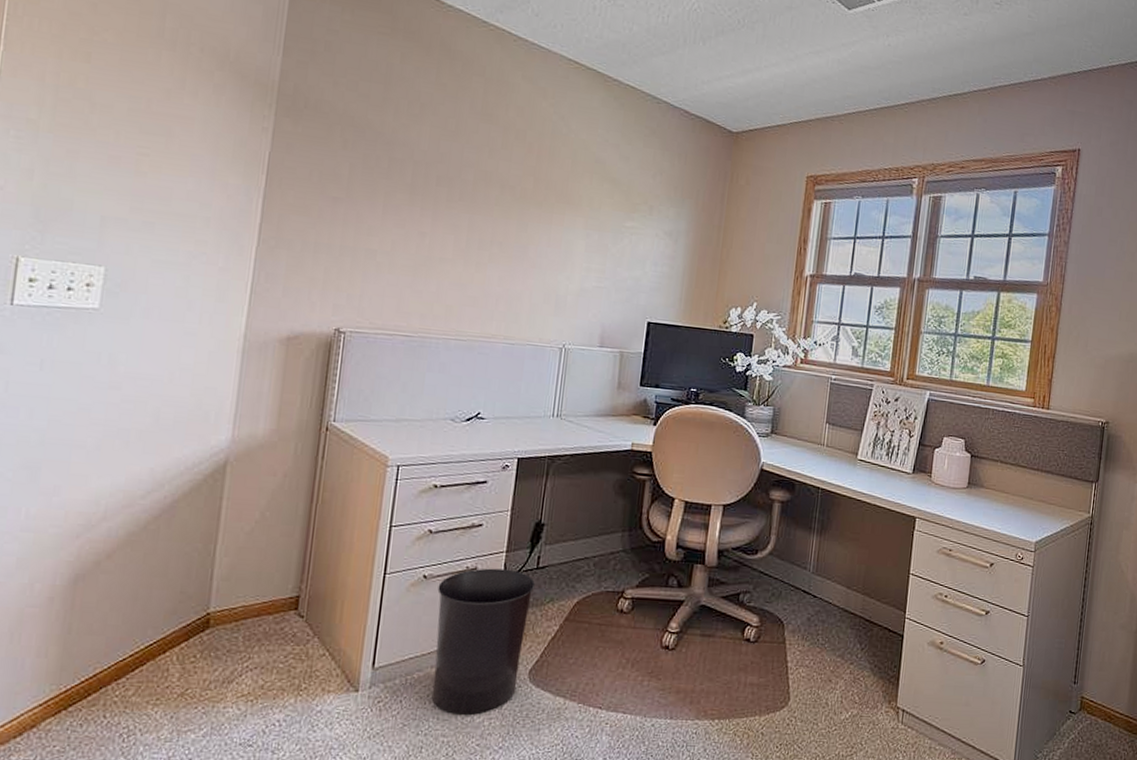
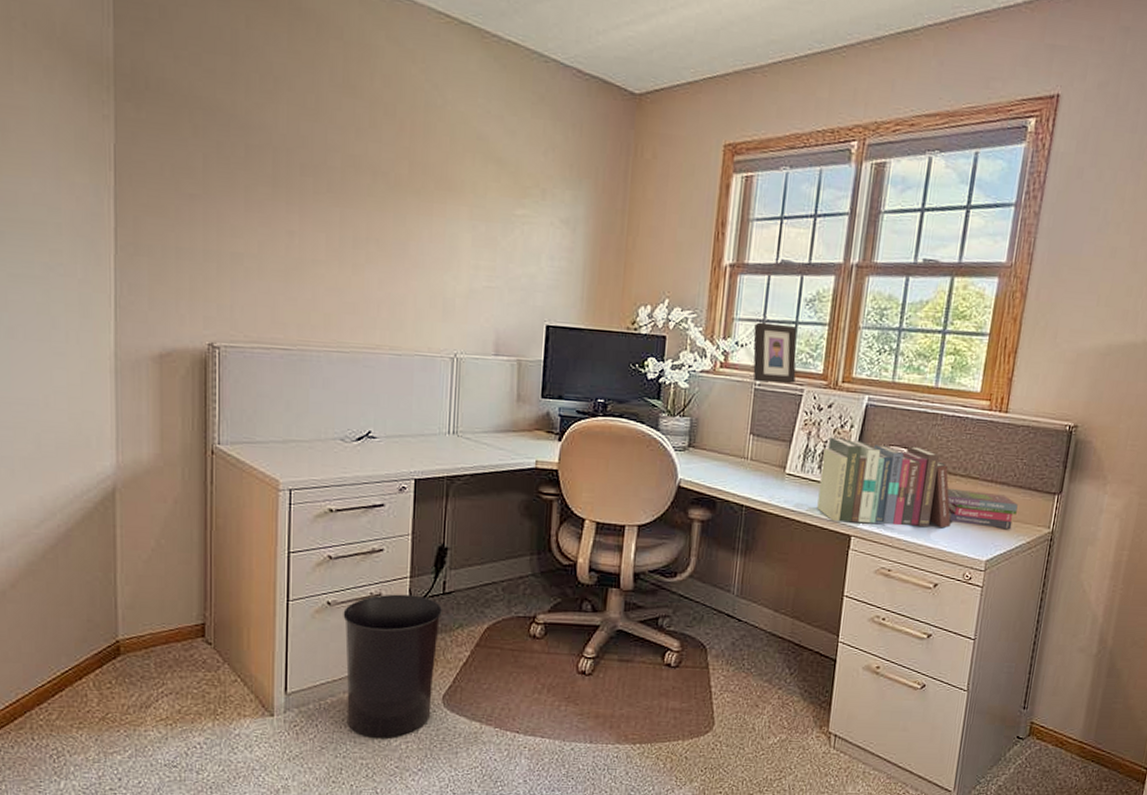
picture frame: none [829,325,868,380] -> present [753,322,797,384]
books: none [885,427,1004,512] -> present [817,437,951,529]
books: none [999,475,1061,514] -> present [947,488,1018,530]

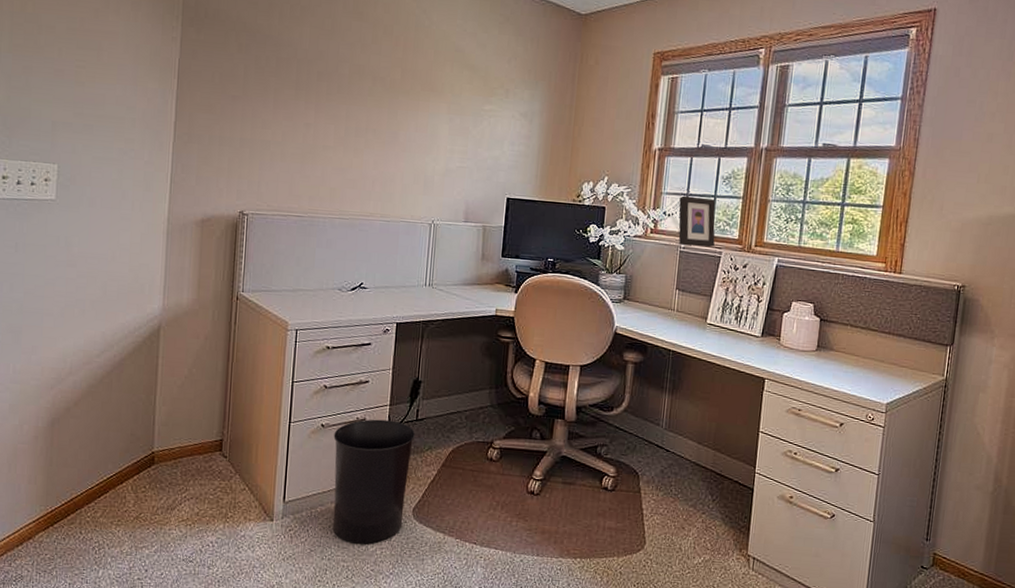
books: present [817,437,951,529] -> none [734,293,854,374]
books: present [947,488,1018,530] -> none [849,338,914,377]

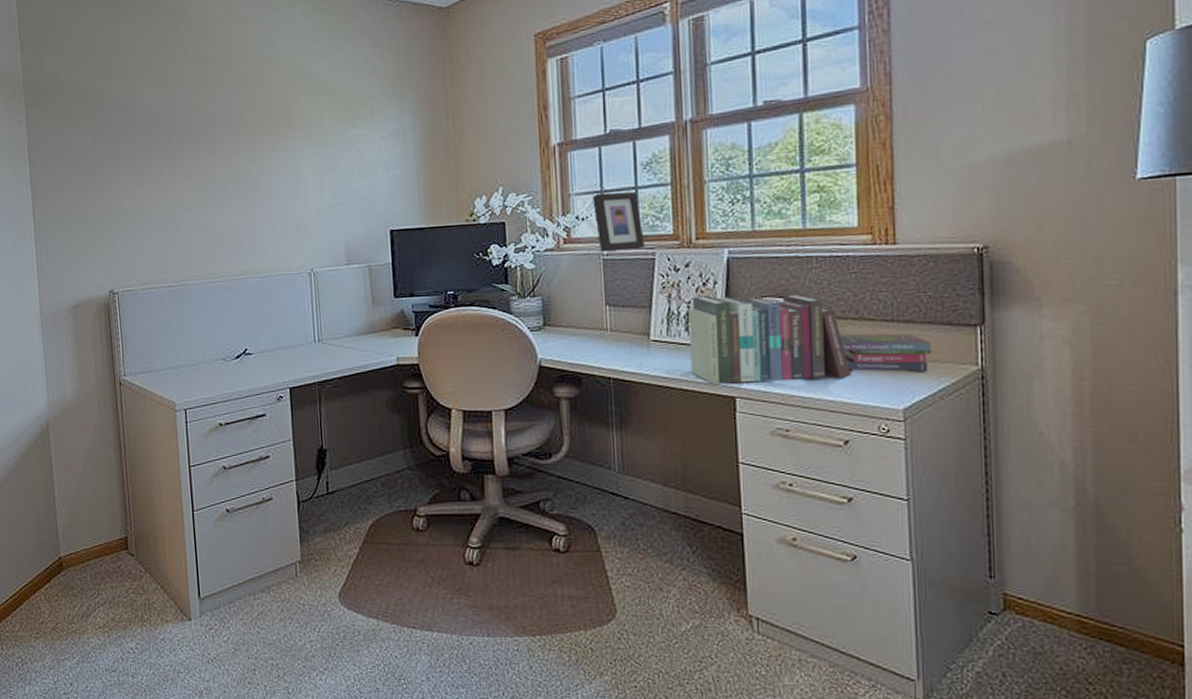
waste bin: present [332,419,416,544] -> none [241,497,330,638]
books: none [734,293,854,374] -> present [688,294,851,384]
books: none [849,338,914,377] -> present [839,333,931,373]

